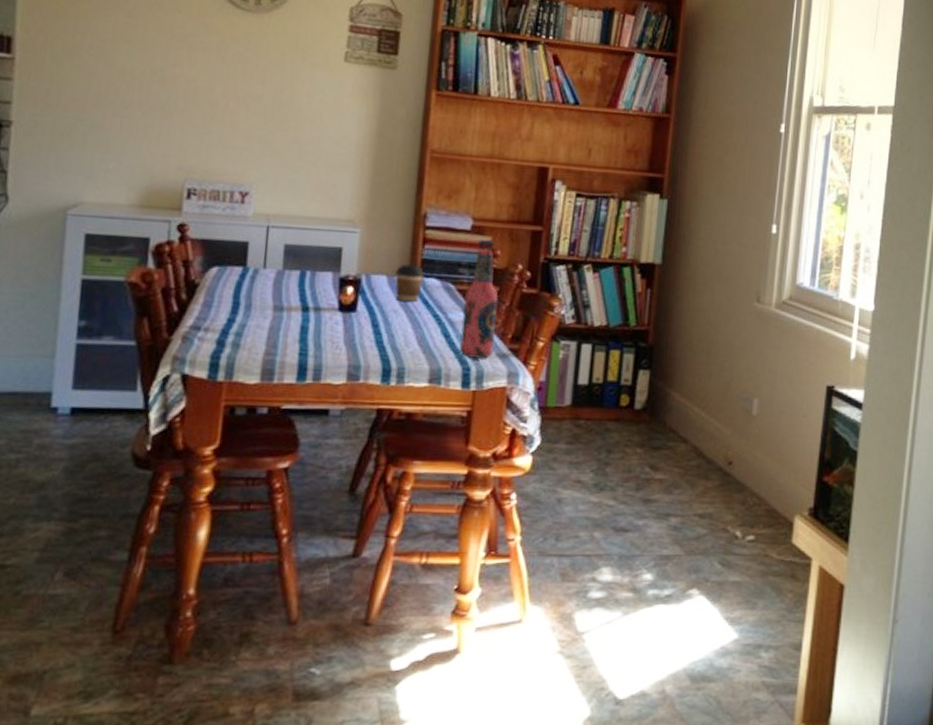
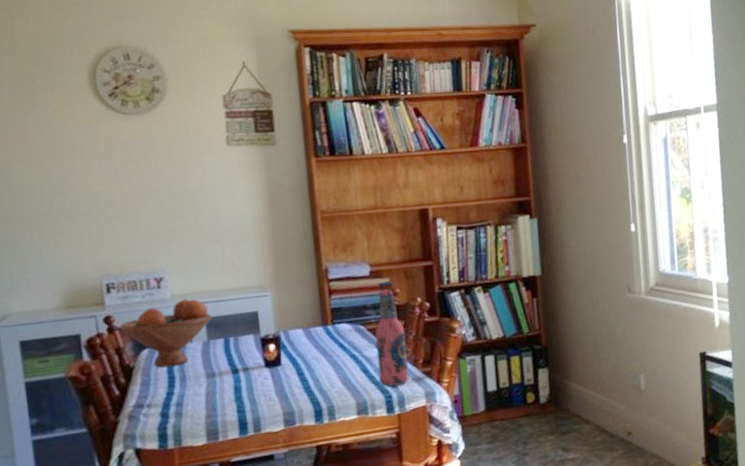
fruit bowl: none [192,220,292,292] -> present [119,299,212,368]
coffee cup: present [395,262,425,302] -> none [310,312,336,349]

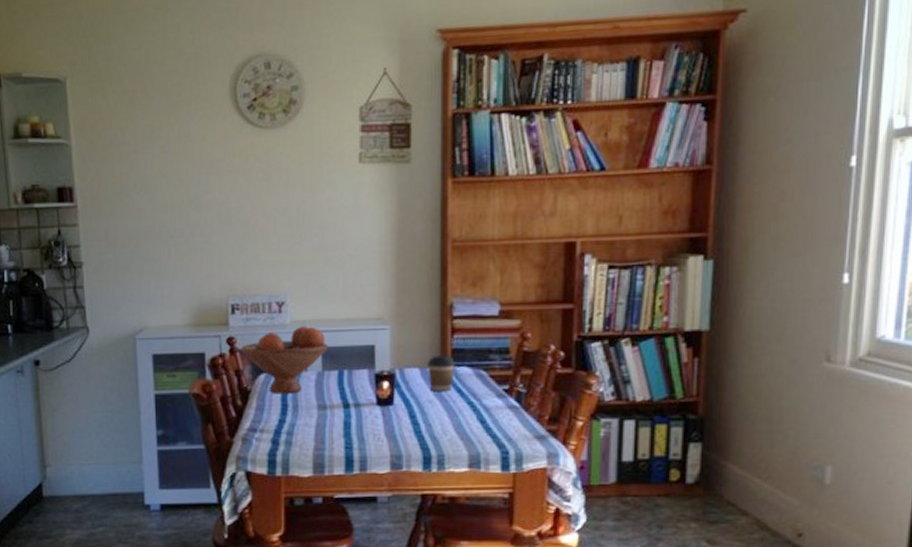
coffee cup: none [310,312,336,349] -> present [428,353,456,391]
beer bottle: present [374,281,409,387] -> none [497,324,532,441]

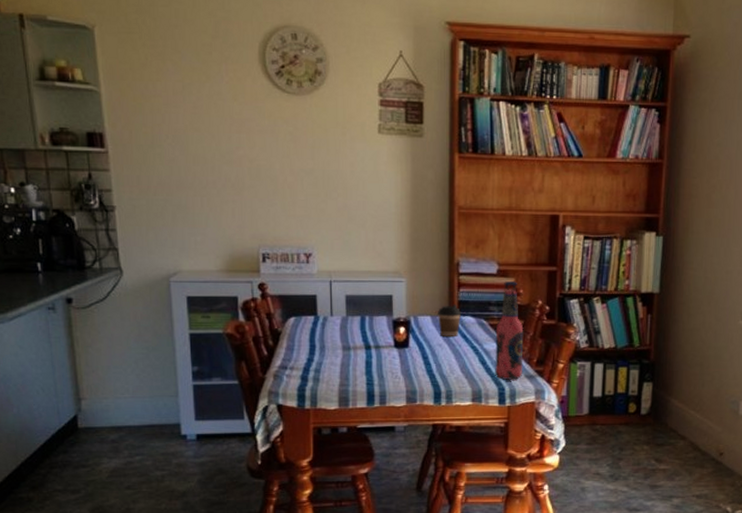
fruit bowl: present [240,326,328,394] -> none [271,276,351,336]
beer bottle: none [497,324,532,441] -> present [495,281,524,380]

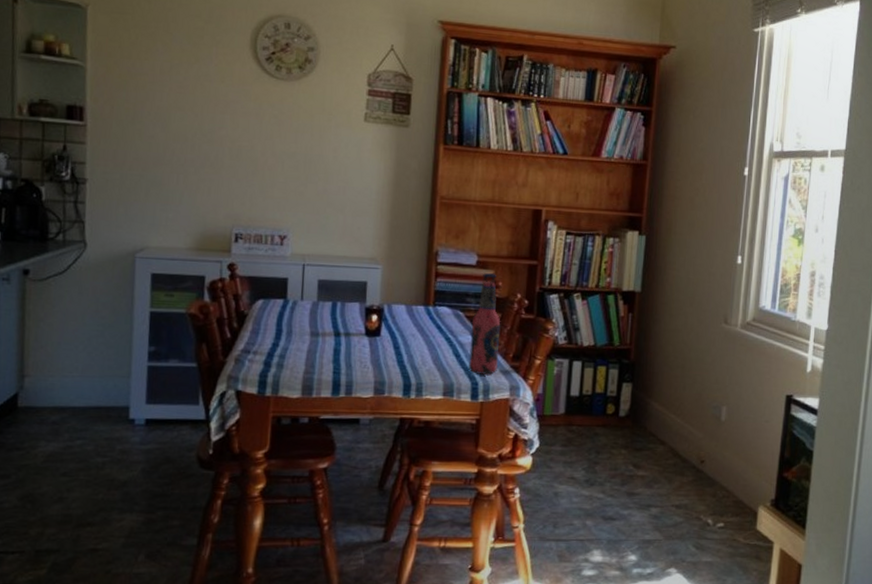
coffee cup: present [438,304,462,336] -> none [412,293,438,327]

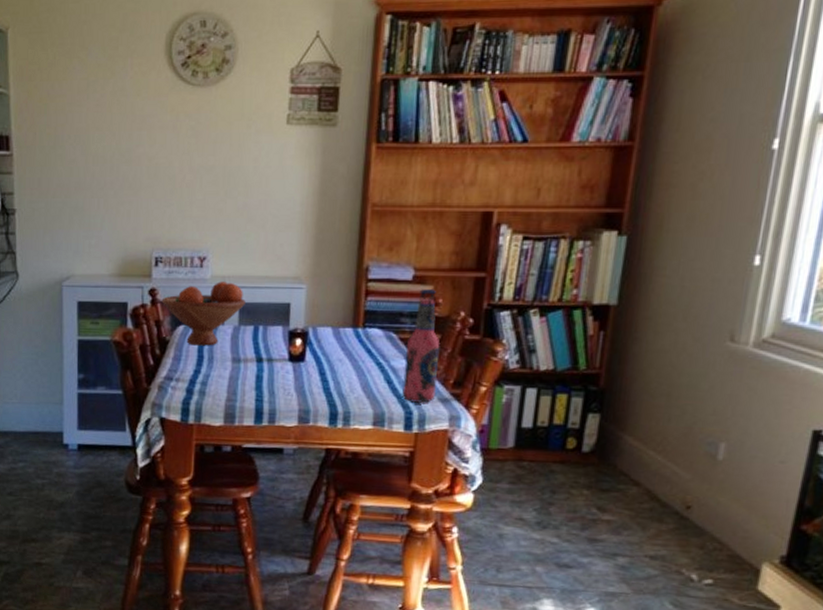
fruit bowl: none [240,259,324,320] -> present [161,281,246,346]

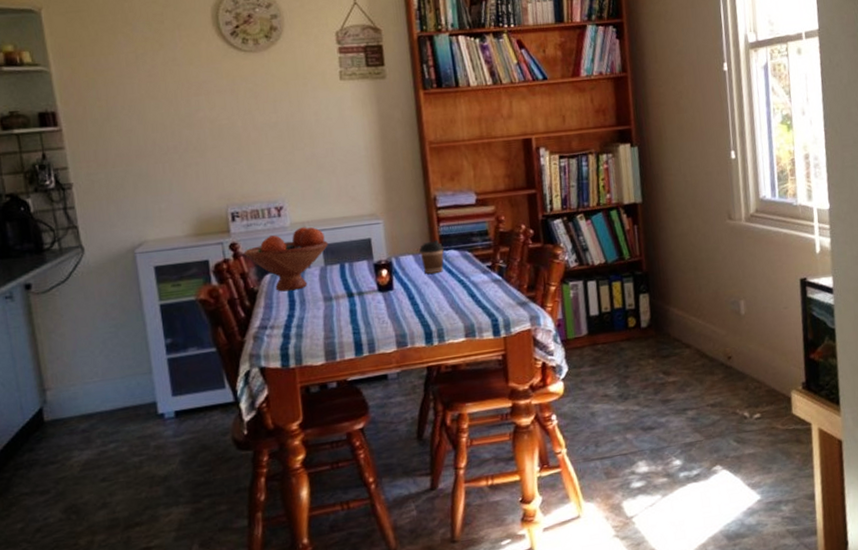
coffee cup: none [339,314,368,351] -> present [419,239,445,274]
beer bottle: present [402,289,441,403] -> none [481,209,515,311]

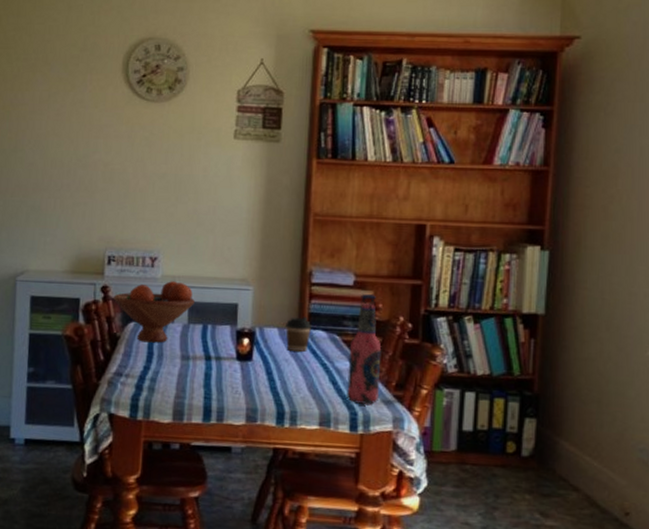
beer bottle: none [481,209,515,311] -> present [347,294,382,405]

